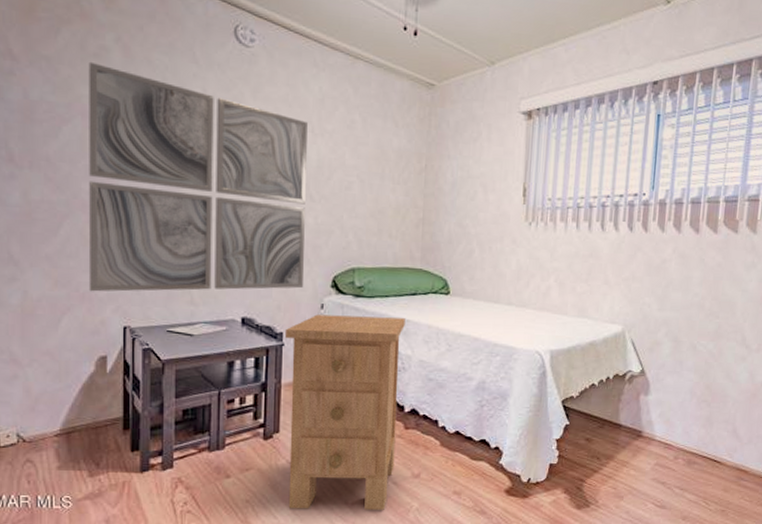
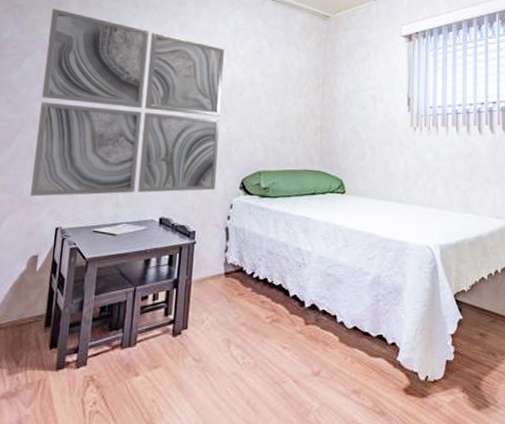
nightstand: present [284,314,405,510] -> none [192,214,305,411]

